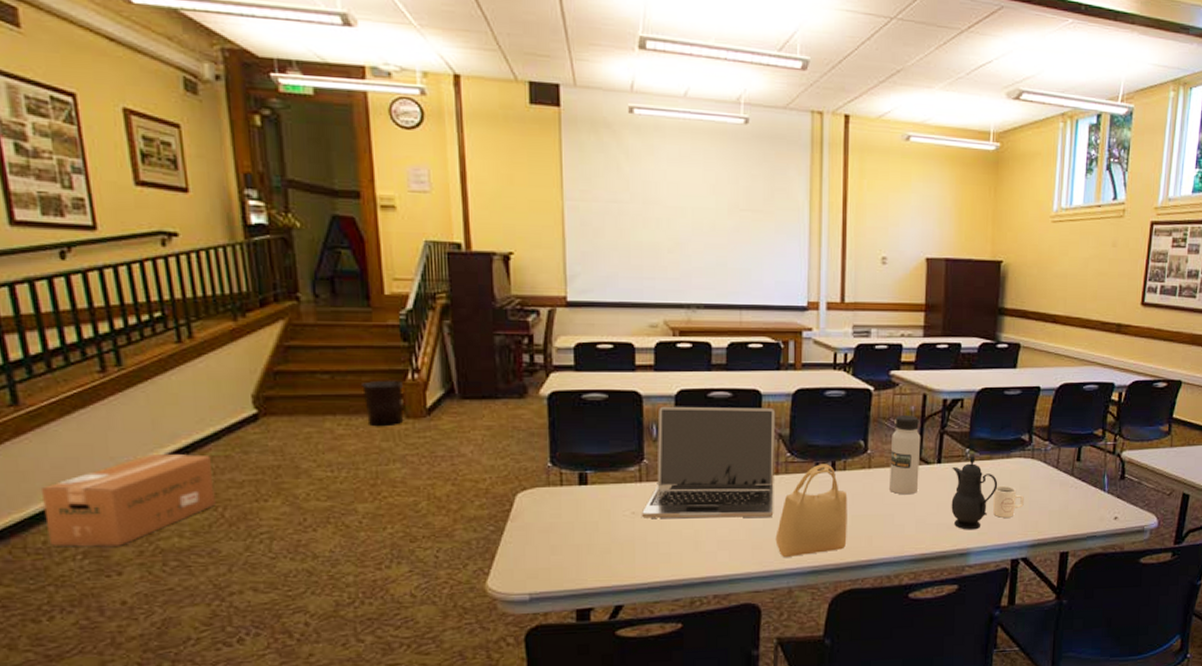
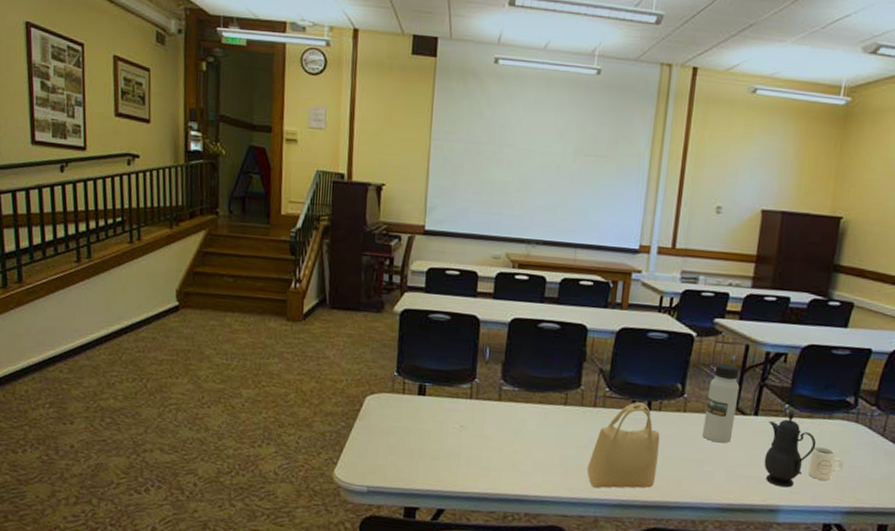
box: present [40,454,216,547] -> none [28,330,143,401]
waste bin: present [362,380,404,427] -> none [256,286,287,326]
laptop: present [642,406,776,519] -> none [469,331,599,447]

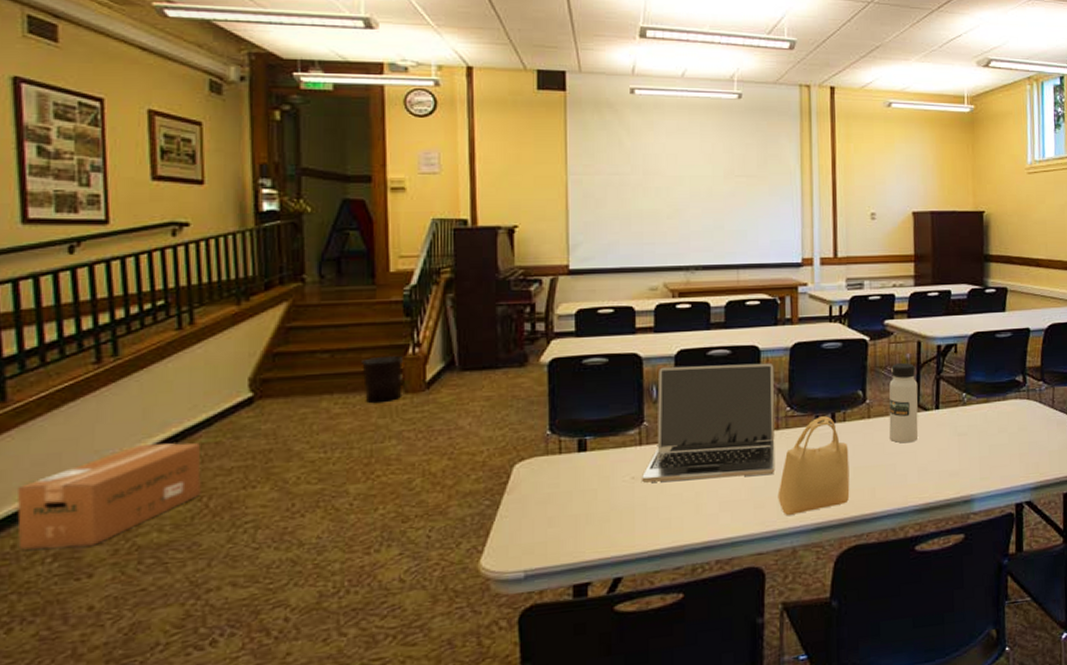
box: none [28,330,143,401] -> present [16,443,201,550]
waste bin: none [256,286,287,326] -> present [362,355,403,404]
laptop: none [469,331,599,447] -> present [642,362,775,483]
coffeepot: present [764,412,817,488] -> none [950,399,997,476]
mug: present [808,445,844,480] -> none [992,427,1023,461]

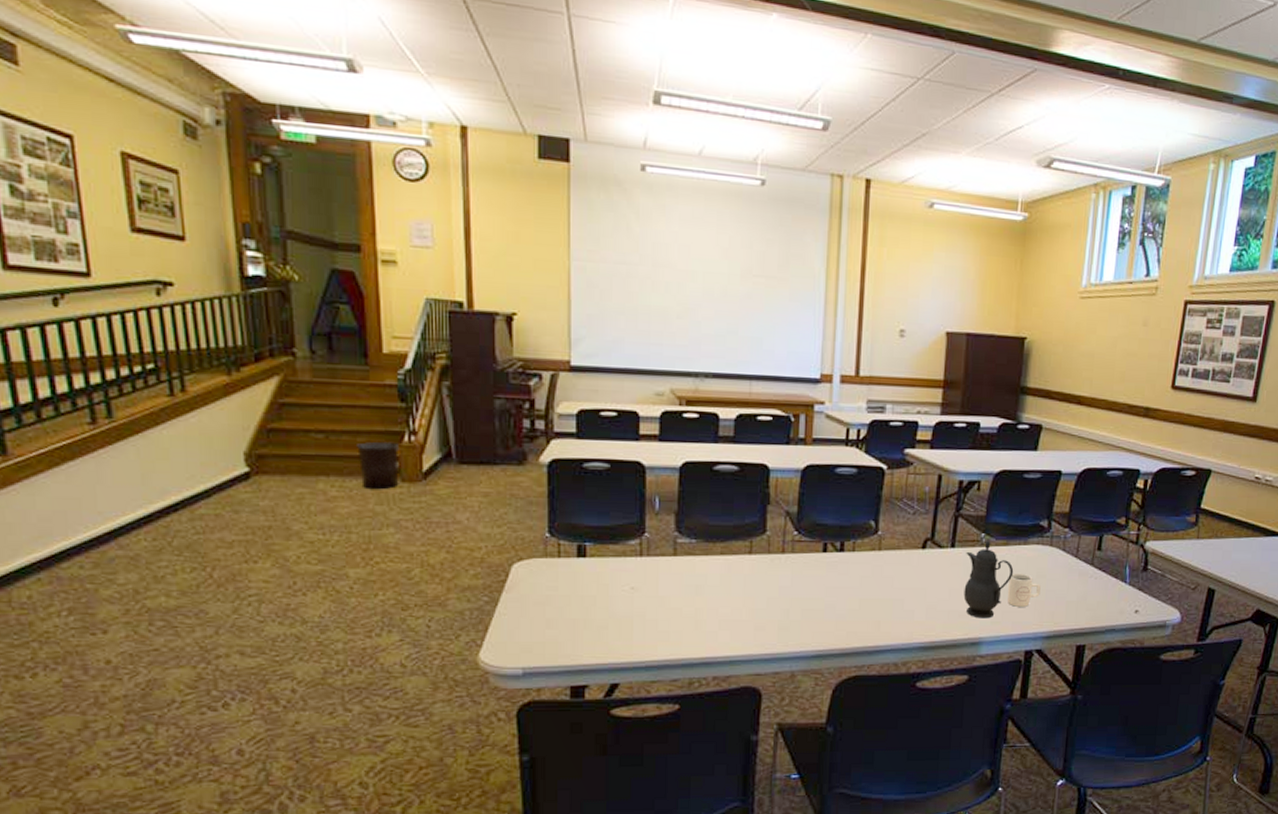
box: present [16,443,201,550] -> none [27,510,204,604]
laptop: present [642,362,775,483] -> none [642,478,784,597]
handbag: present [777,416,850,515] -> none [779,544,856,640]
water bottle: present [889,363,919,444] -> none [900,496,935,579]
coffeepot: none [950,399,997,476] -> present [963,540,1014,619]
mug: none [992,427,1023,461] -> present [1007,573,1041,607]

